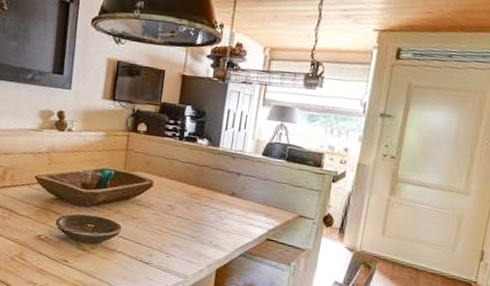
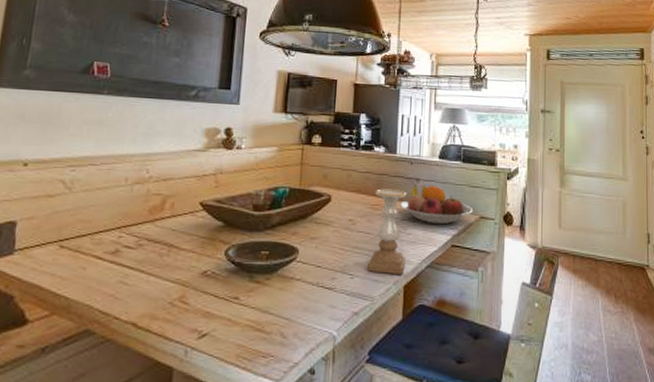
candle holder: none [183,179,227,260] -> present [367,188,407,276]
fruit bowl: none [219,178,293,219] -> present [400,185,473,225]

